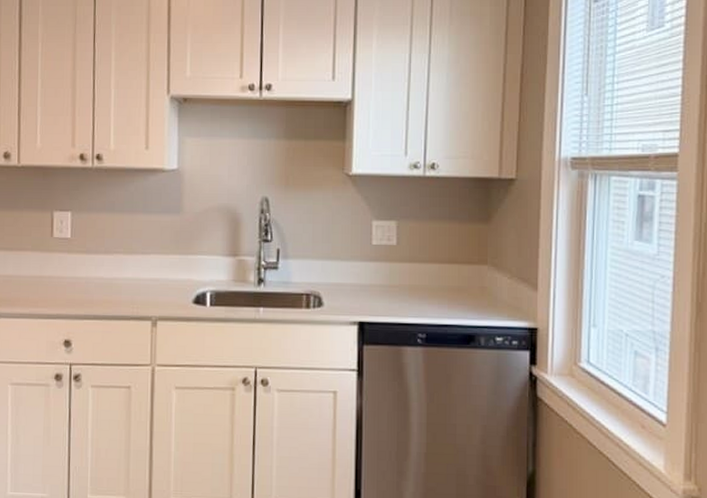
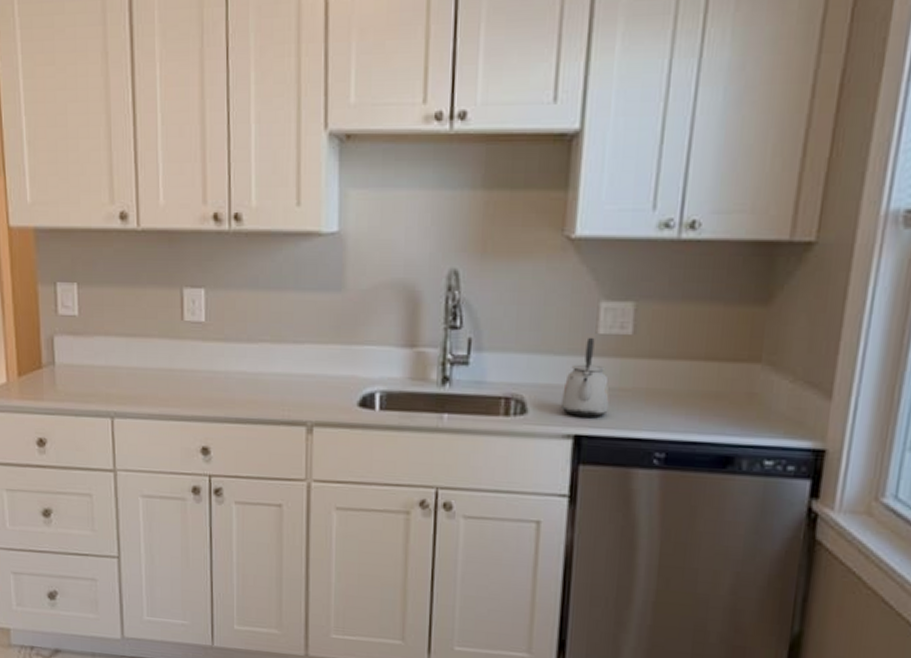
kettle: none [347,247,383,308] -> present [560,337,610,417]

